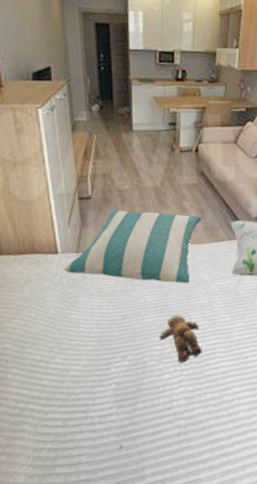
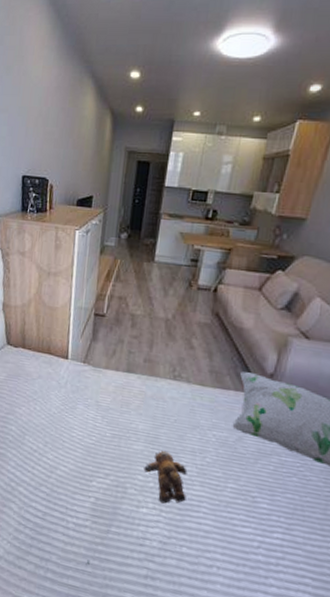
pillow: present [63,209,203,284] -> none [70,330,210,423]

